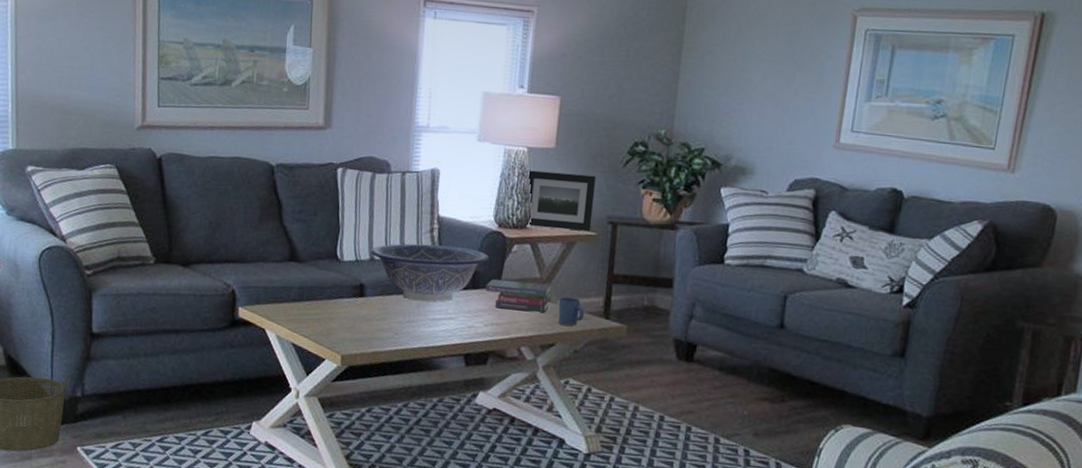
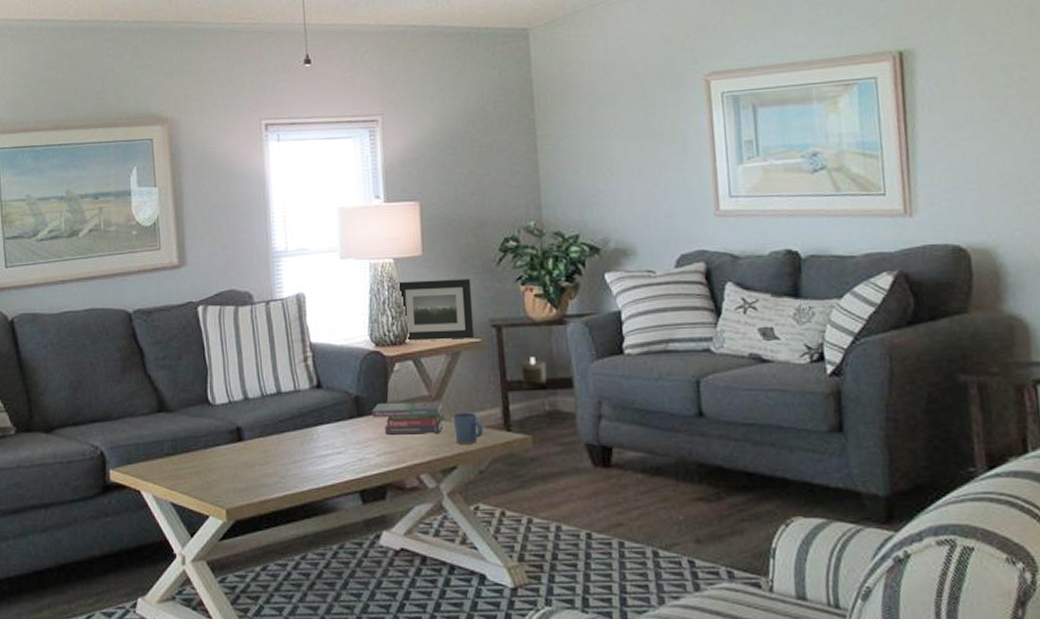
decorative bowl: present [371,243,489,302] -> none [244,373,370,438]
candle: none [626,255,652,286] -> present [520,357,548,390]

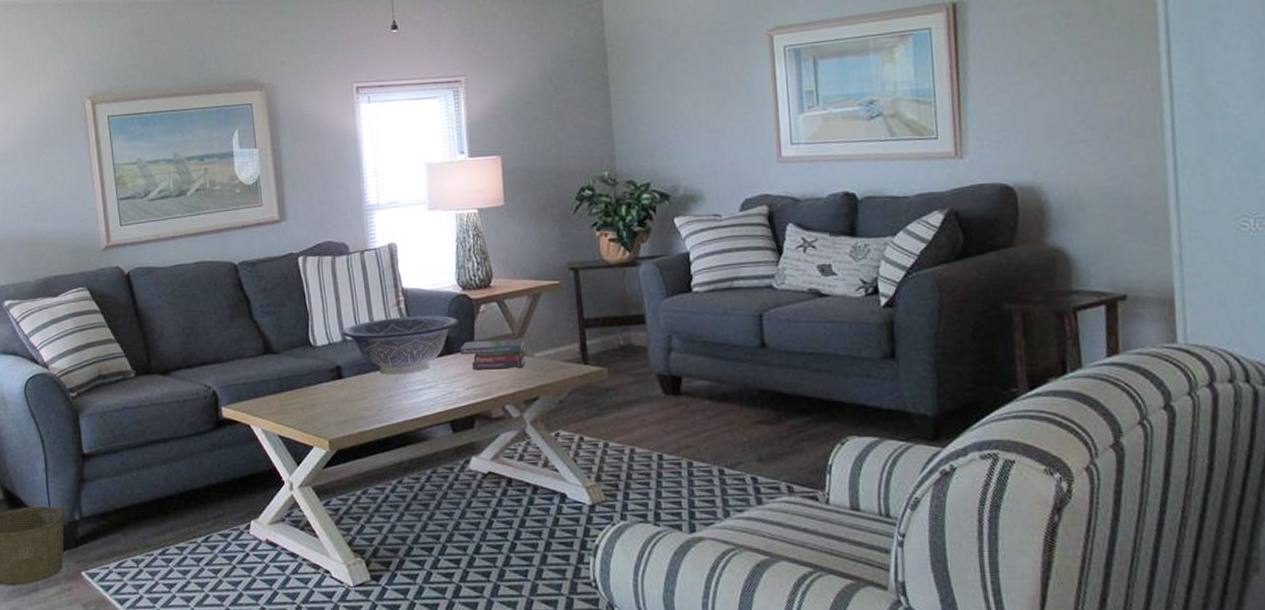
decorative bowl: none [244,373,370,438] -> present [342,315,458,375]
picture frame: present [397,278,475,341] -> none [481,226,554,284]
mug: present [452,412,484,444] -> none [534,348,563,377]
candle: present [520,357,548,390] -> none [596,296,622,327]

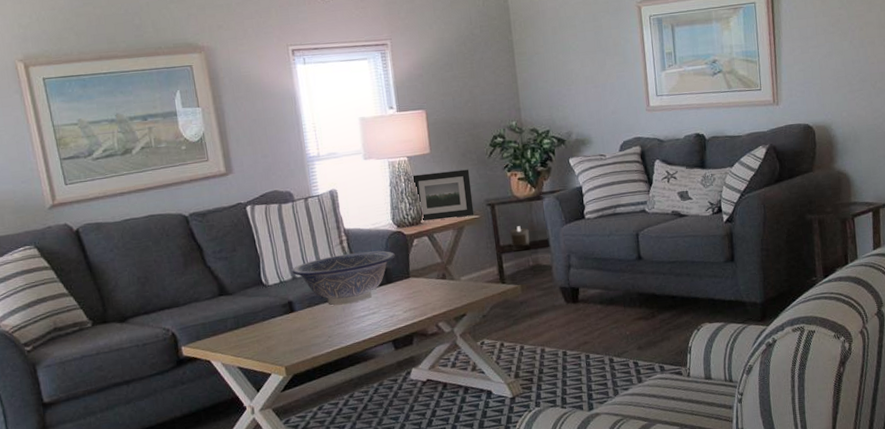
books: present [460,338,527,370] -> none [397,266,455,296]
picture frame: none [481,226,554,284] -> present [411,169,474,221]
candle: none [596,296,622,327] -> present [509,226,531,251]

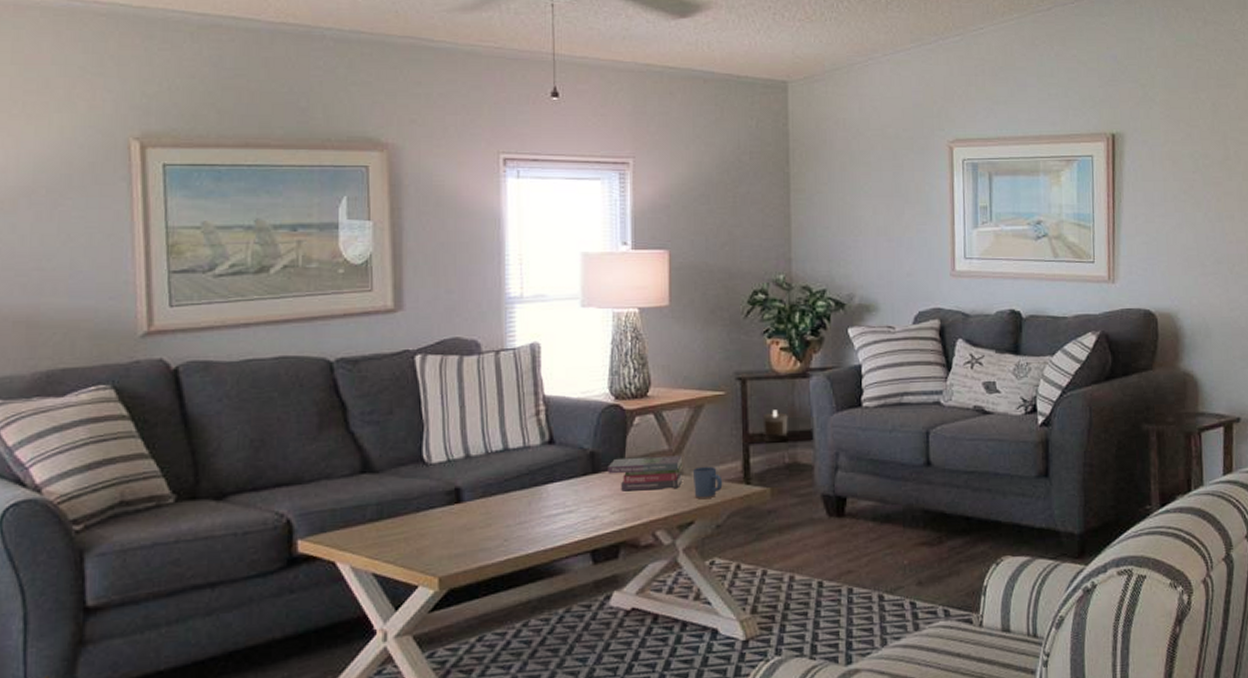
decorative bowl: present [292,250,395,305] -> none [466,427,607,498]
books: none [397,266,455,296] -> present [608,455,683,492]
picture frame: present [411,169,474,221] -> none [641,330,719,394]
mug: none [460,272,485,297] -> present [692,466,723,498]

